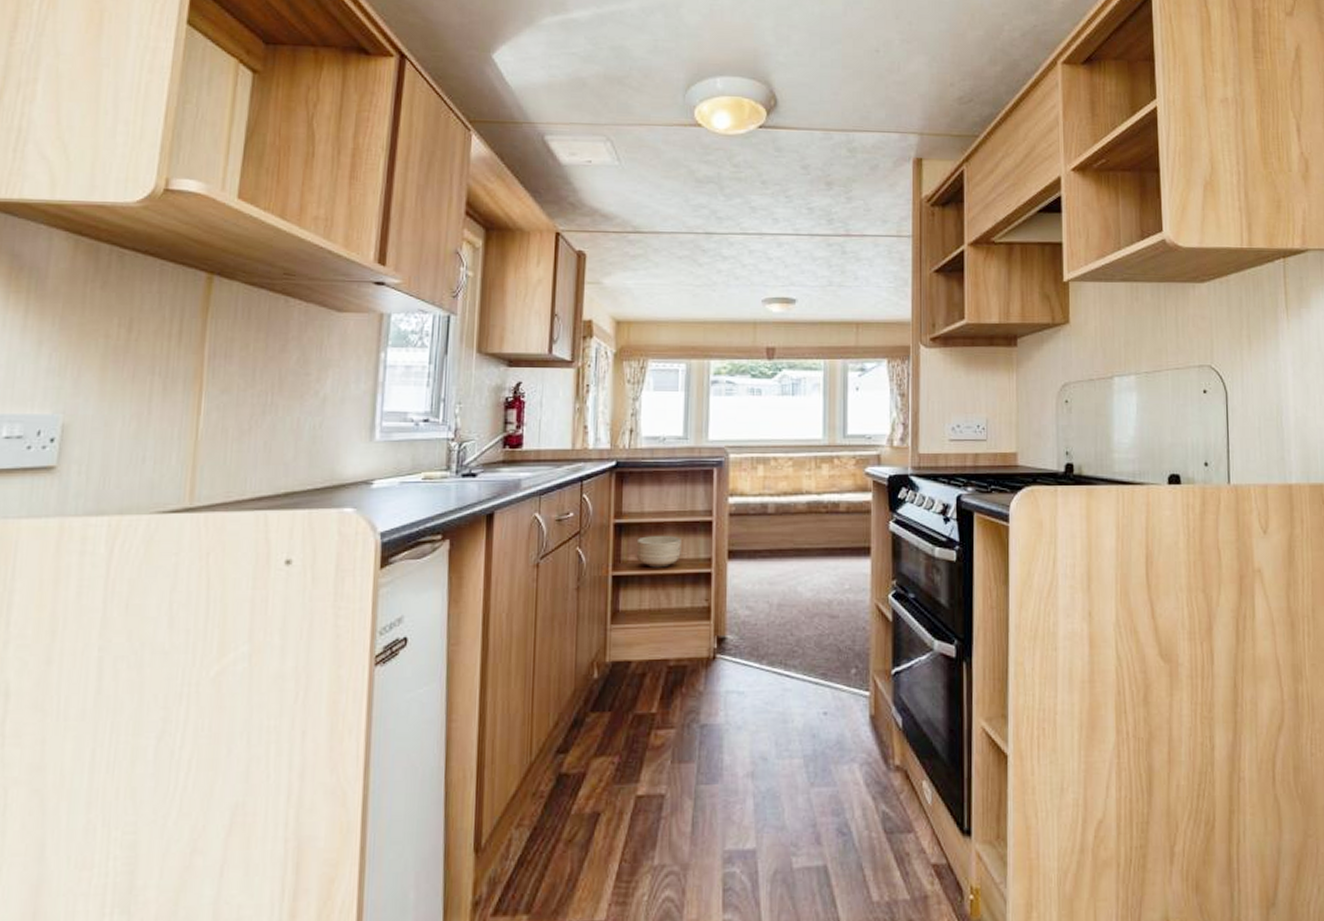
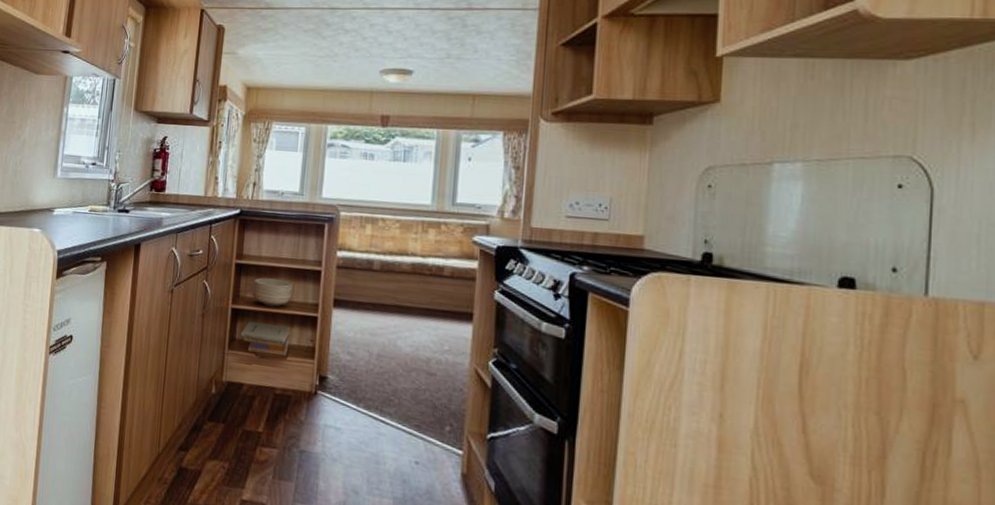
books: none [624,587,682,627] -> present [240,321,291,360]

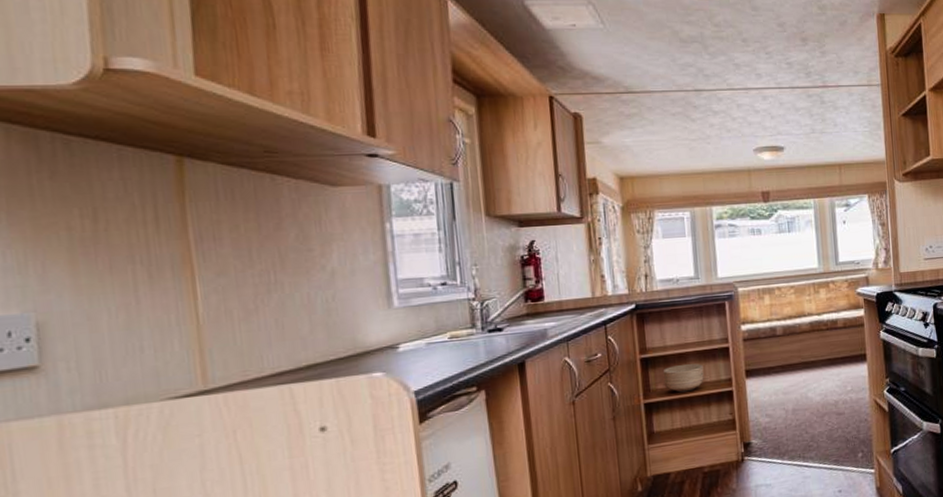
books: present [240,321,291,360] -> none [658,406,711,443]

